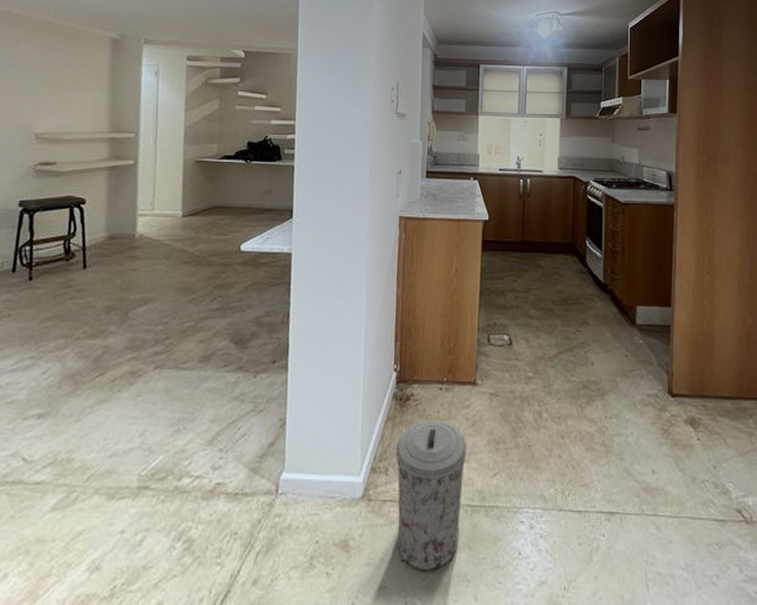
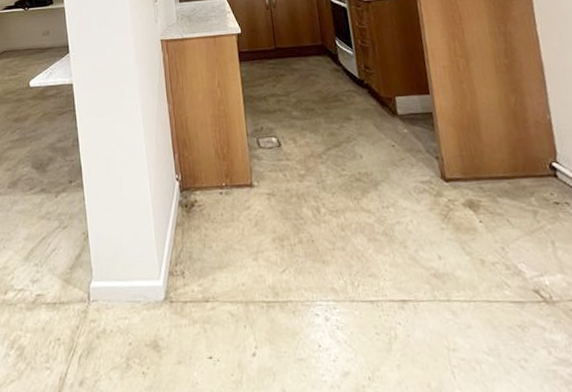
trash can: present [396,419,467,571] -> none [188,222,260,367]

